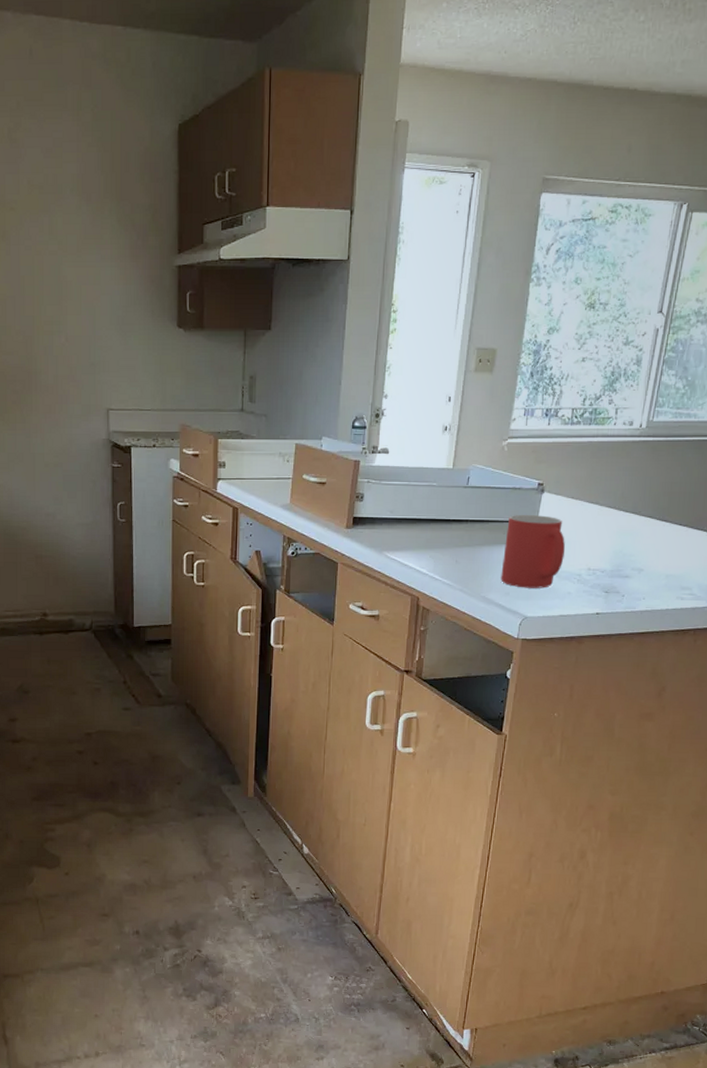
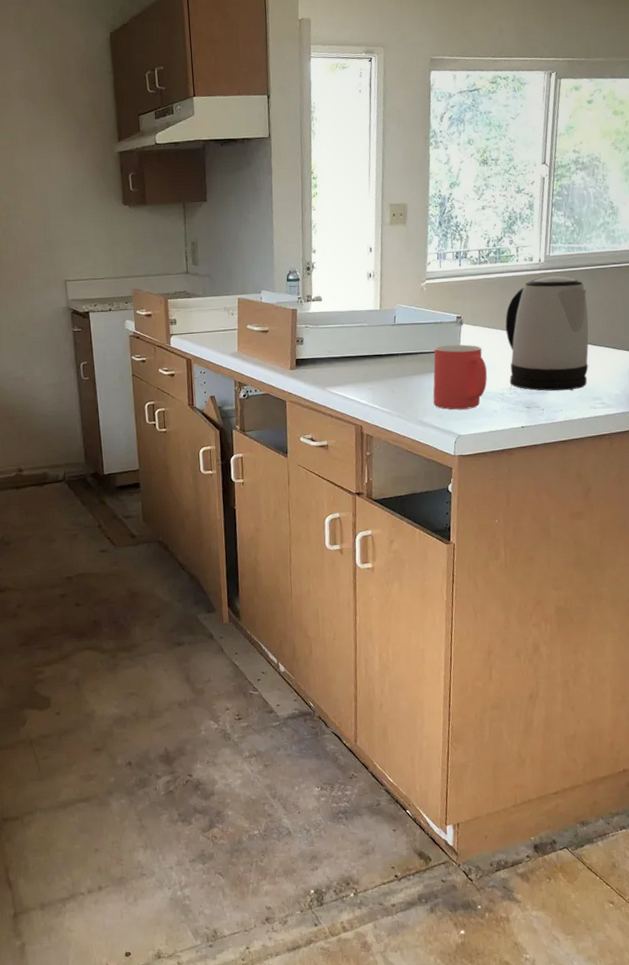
kettle: none [589,445,690,577] -> present [505,276,589,391]

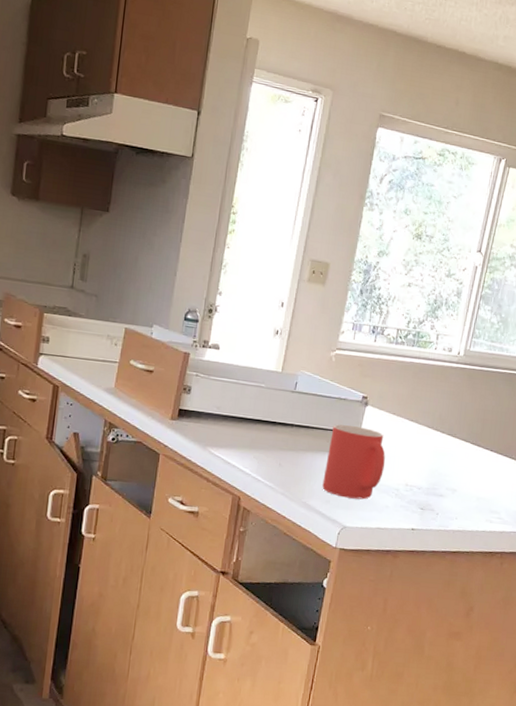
kettle: present [505,276,589,391] -> none [407,371,501,499]

